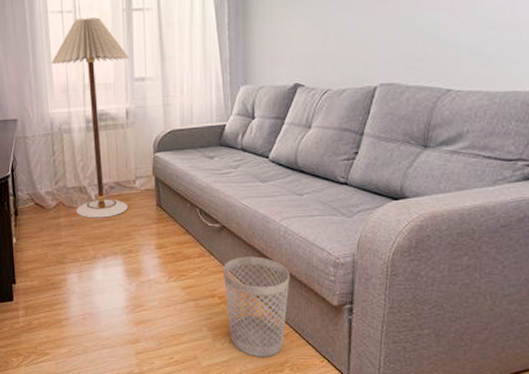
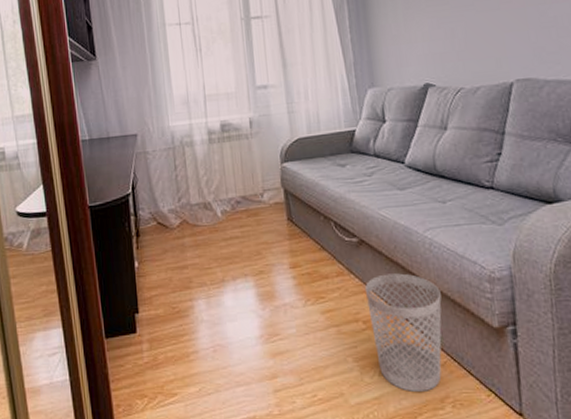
floor lamp: present [51,17,130,218] -> none [170,27,257,237]

